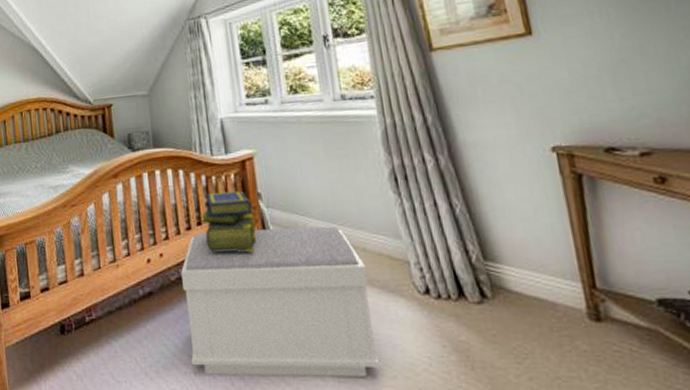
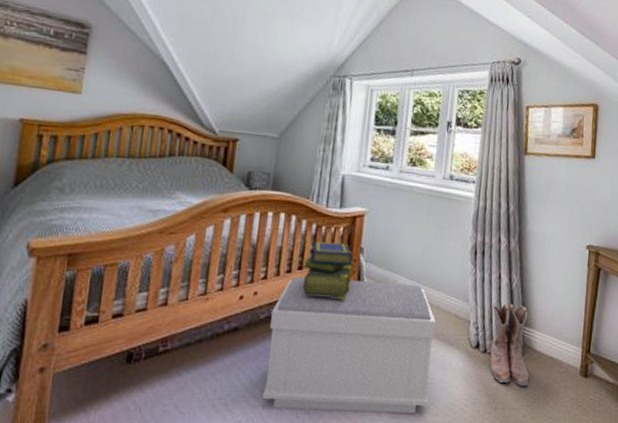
boots: none [435,235,513,339] -> present [489,303,530,387]

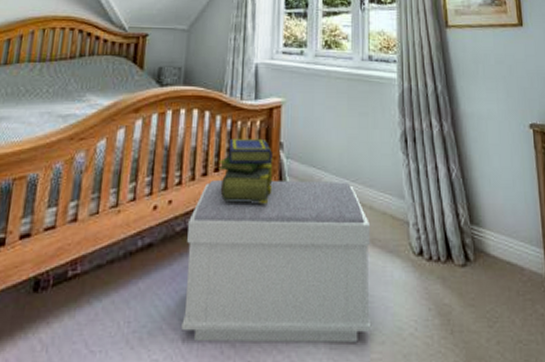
boots: present [489,303,530,387] -> none [432,198,487,302]

